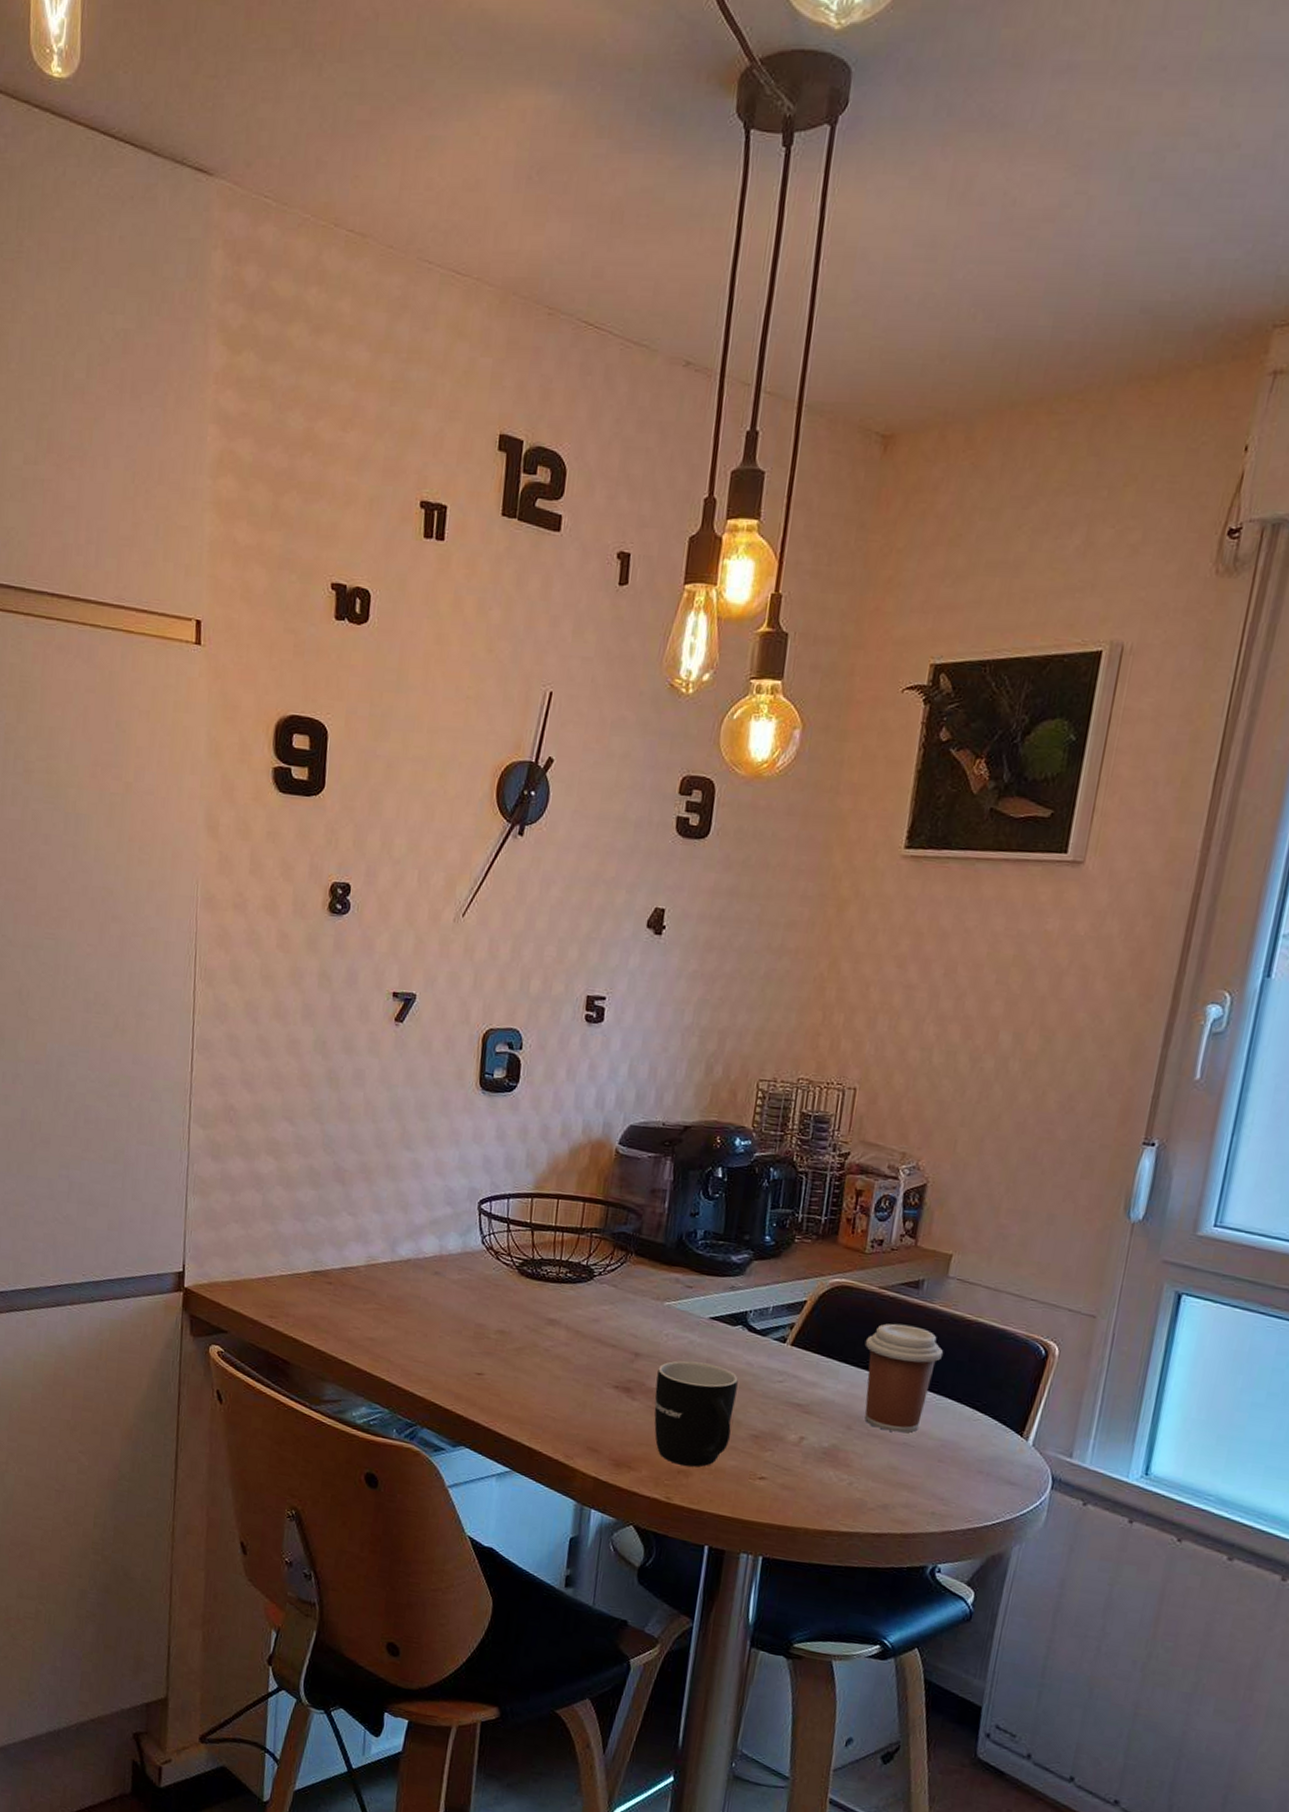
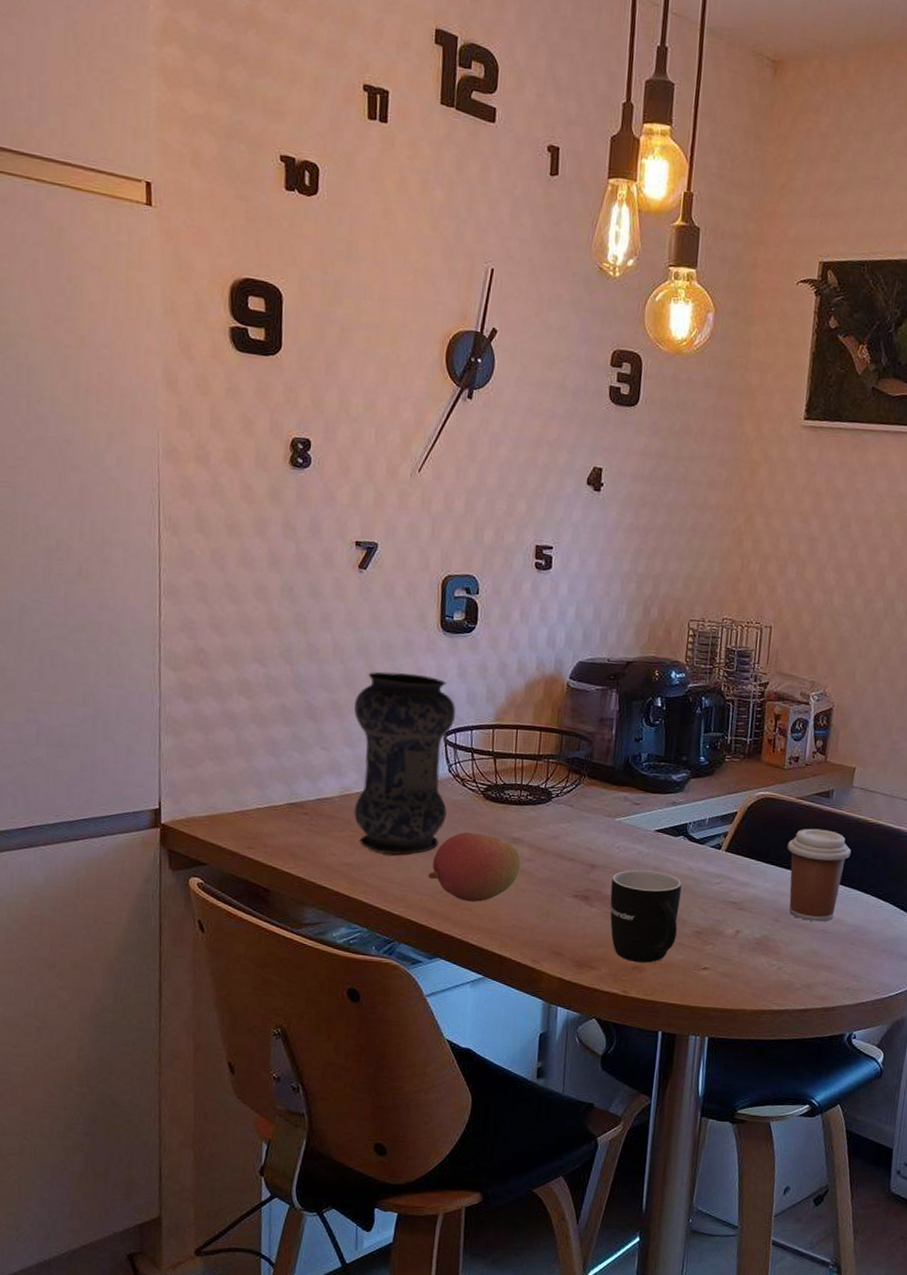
vase: none [379,1132,493,1333] -> present [354,671,456,855]
fruit: none [455,1310,557,1388] -> present [428,832,521,902]

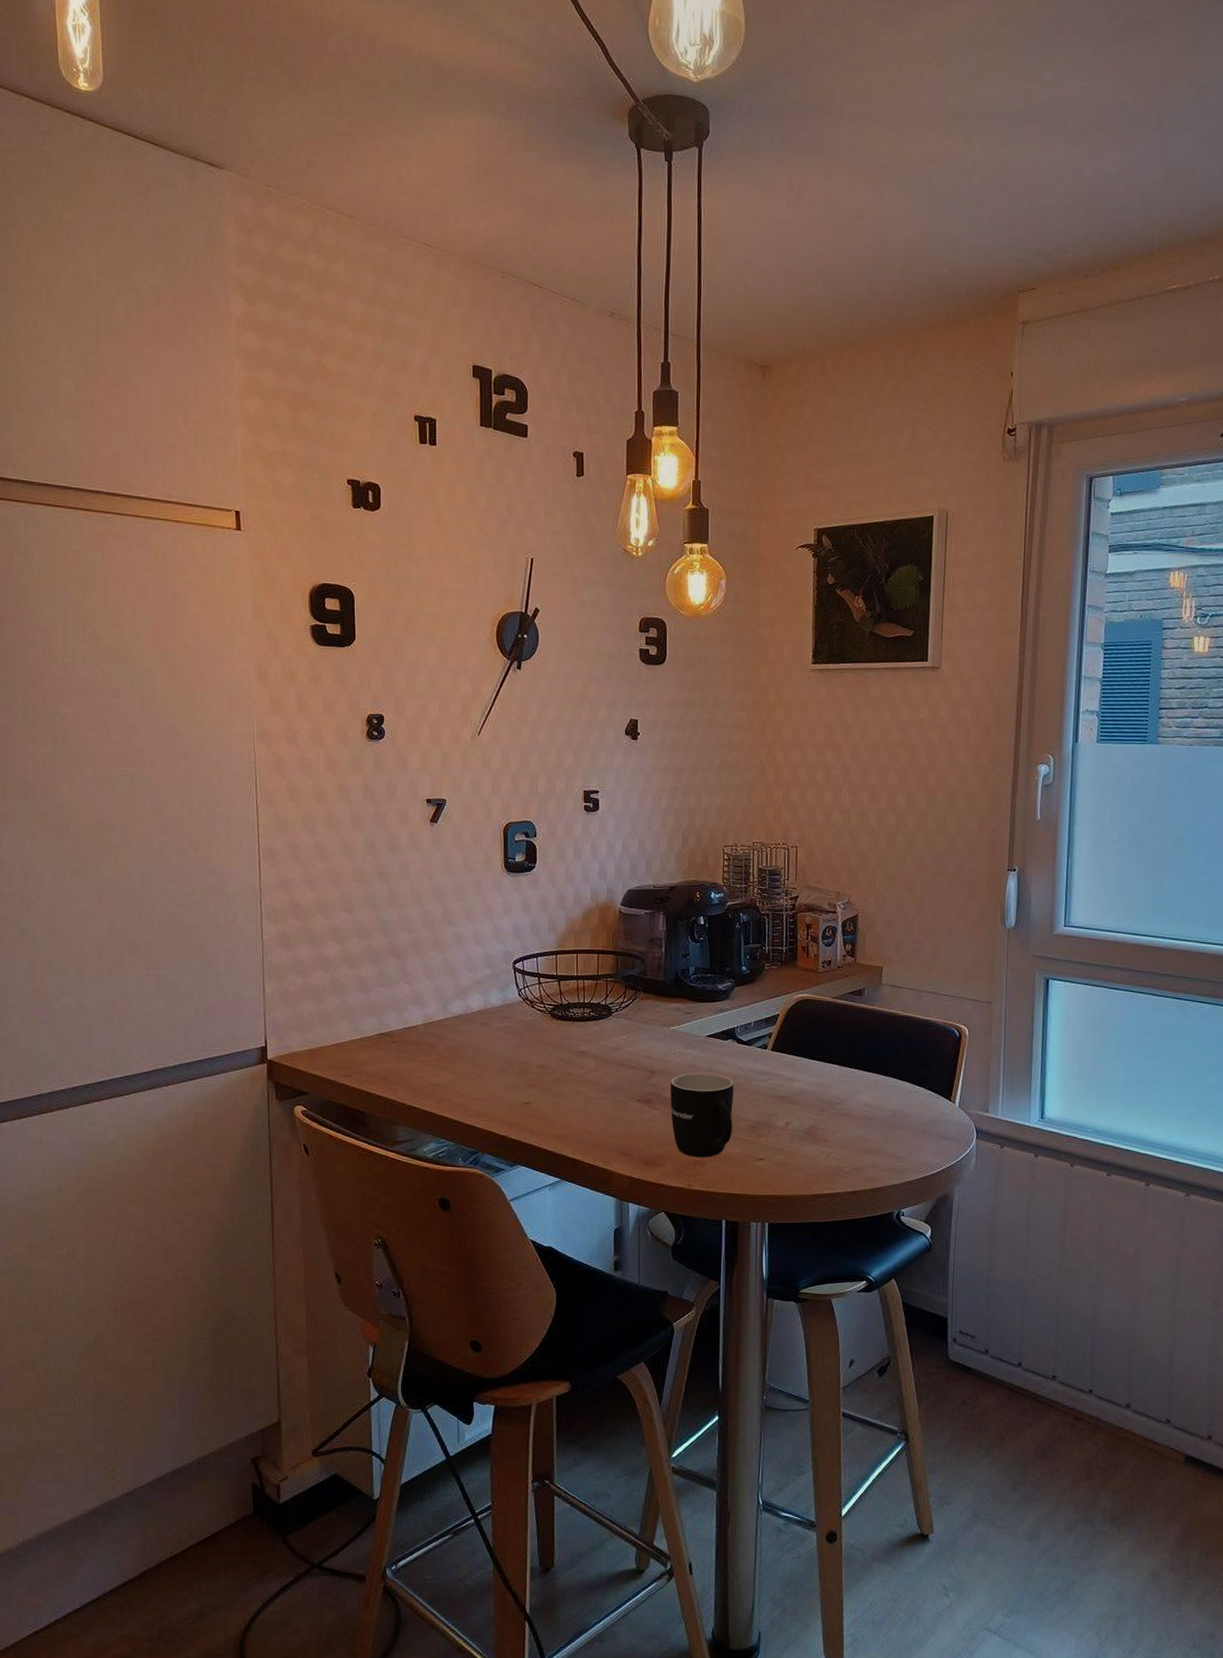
vase: present [354,671,456,855] -> none [433,910,522,1073]
fruit: present [428,832,521,902] -> none [505,1049,587,1111]
coffee cup: present [787,828,851,922] -> none [826,1024,885,1109]

